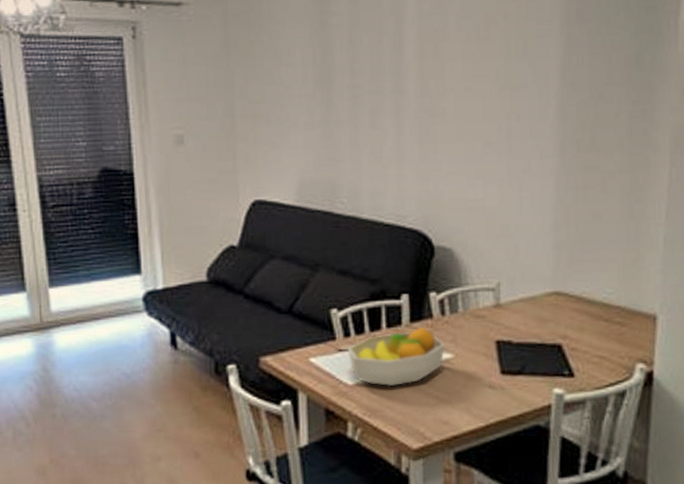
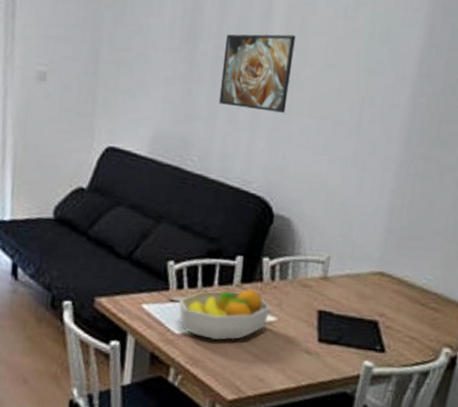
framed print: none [360,63,431,143] -> present [218,34,296,113]

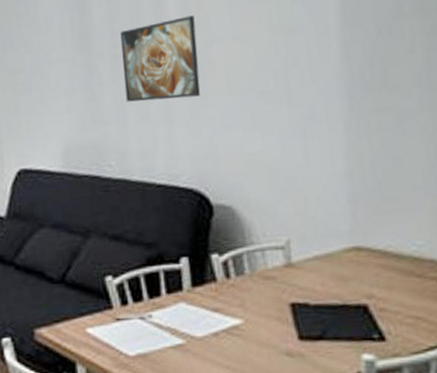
fruit bowl: present [179,288,271,340] -> none [127,291,233,357]

